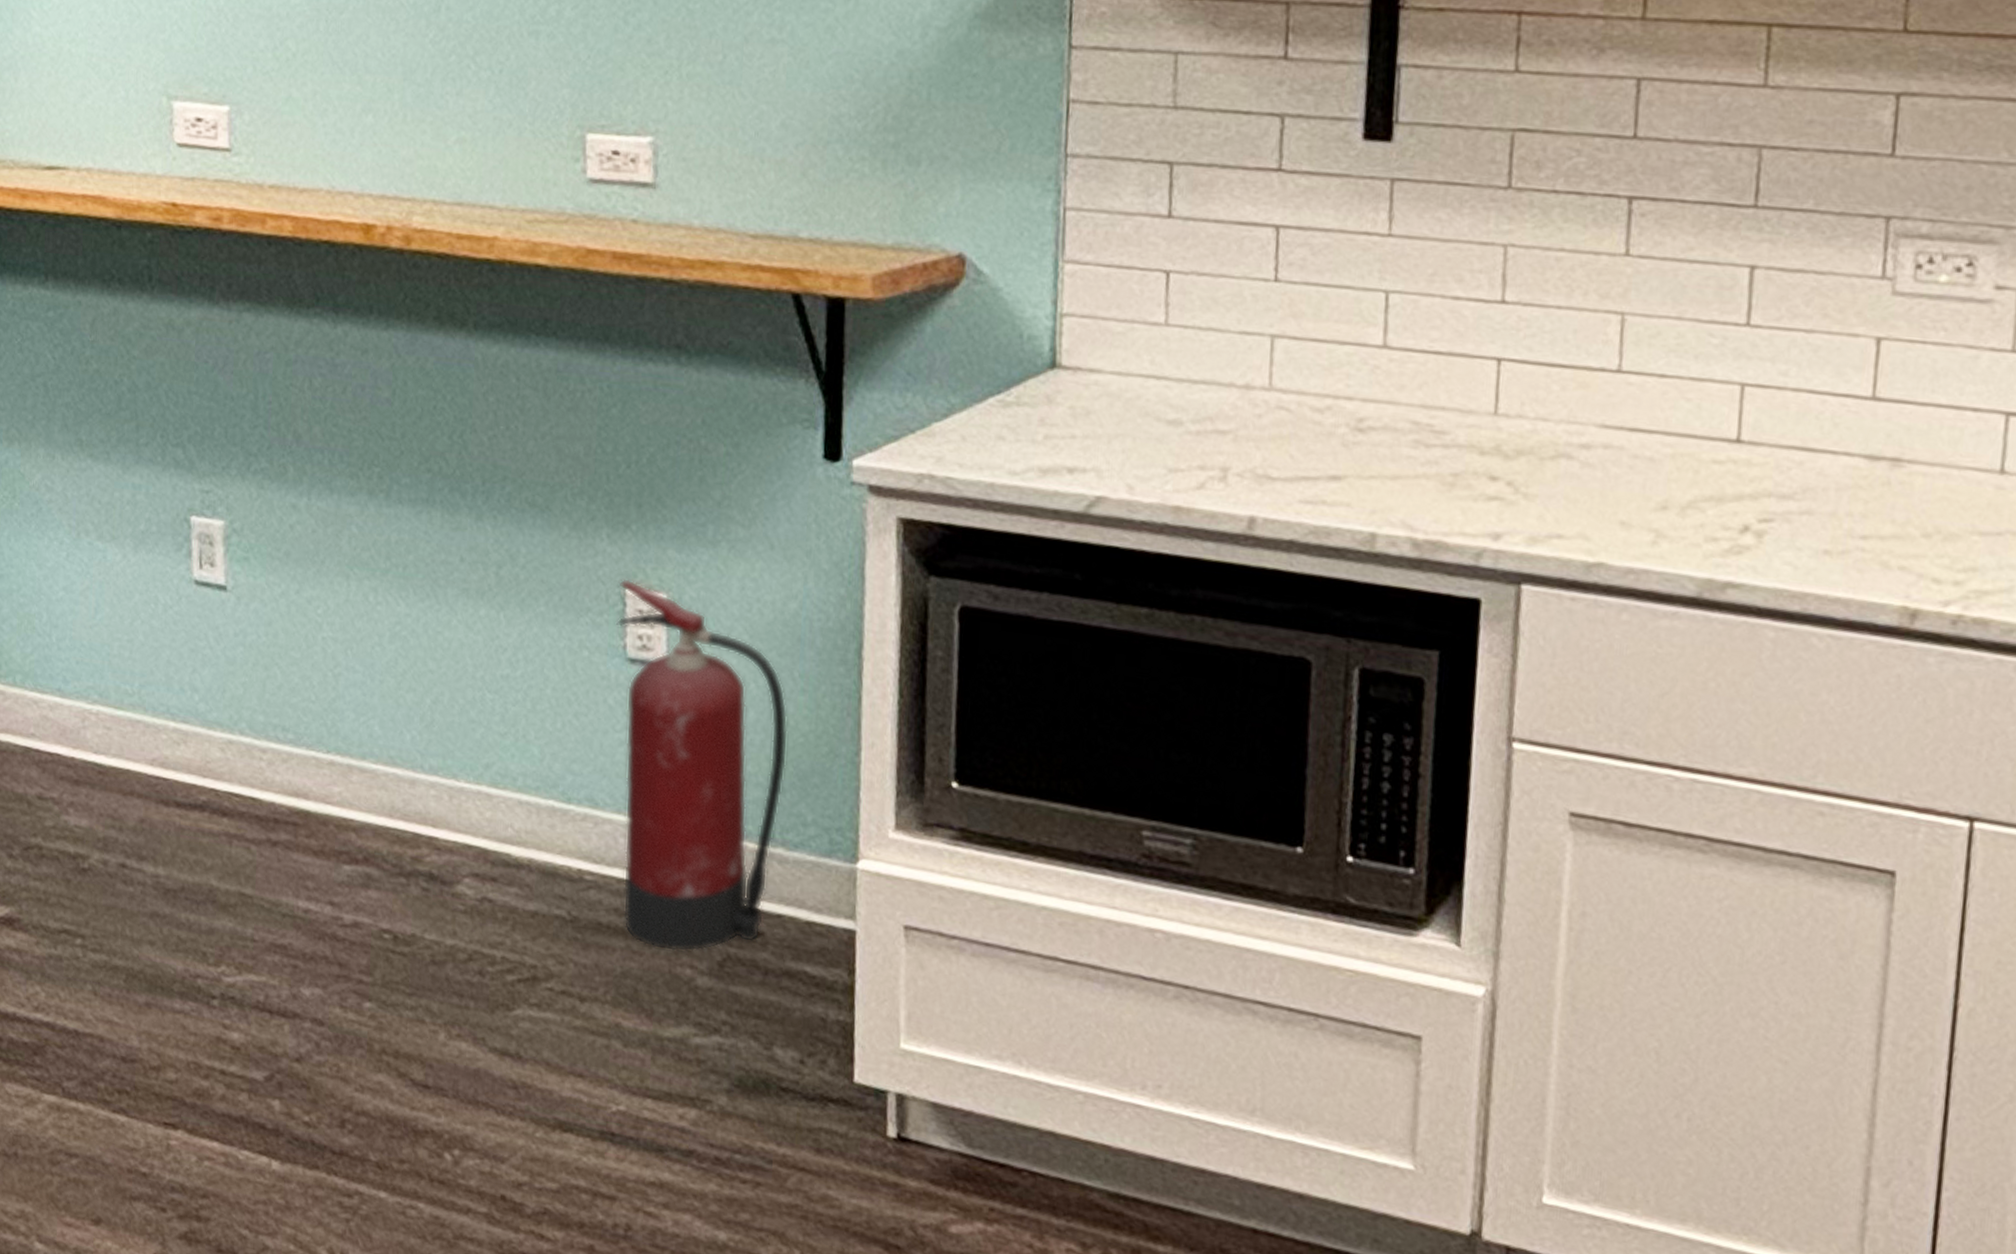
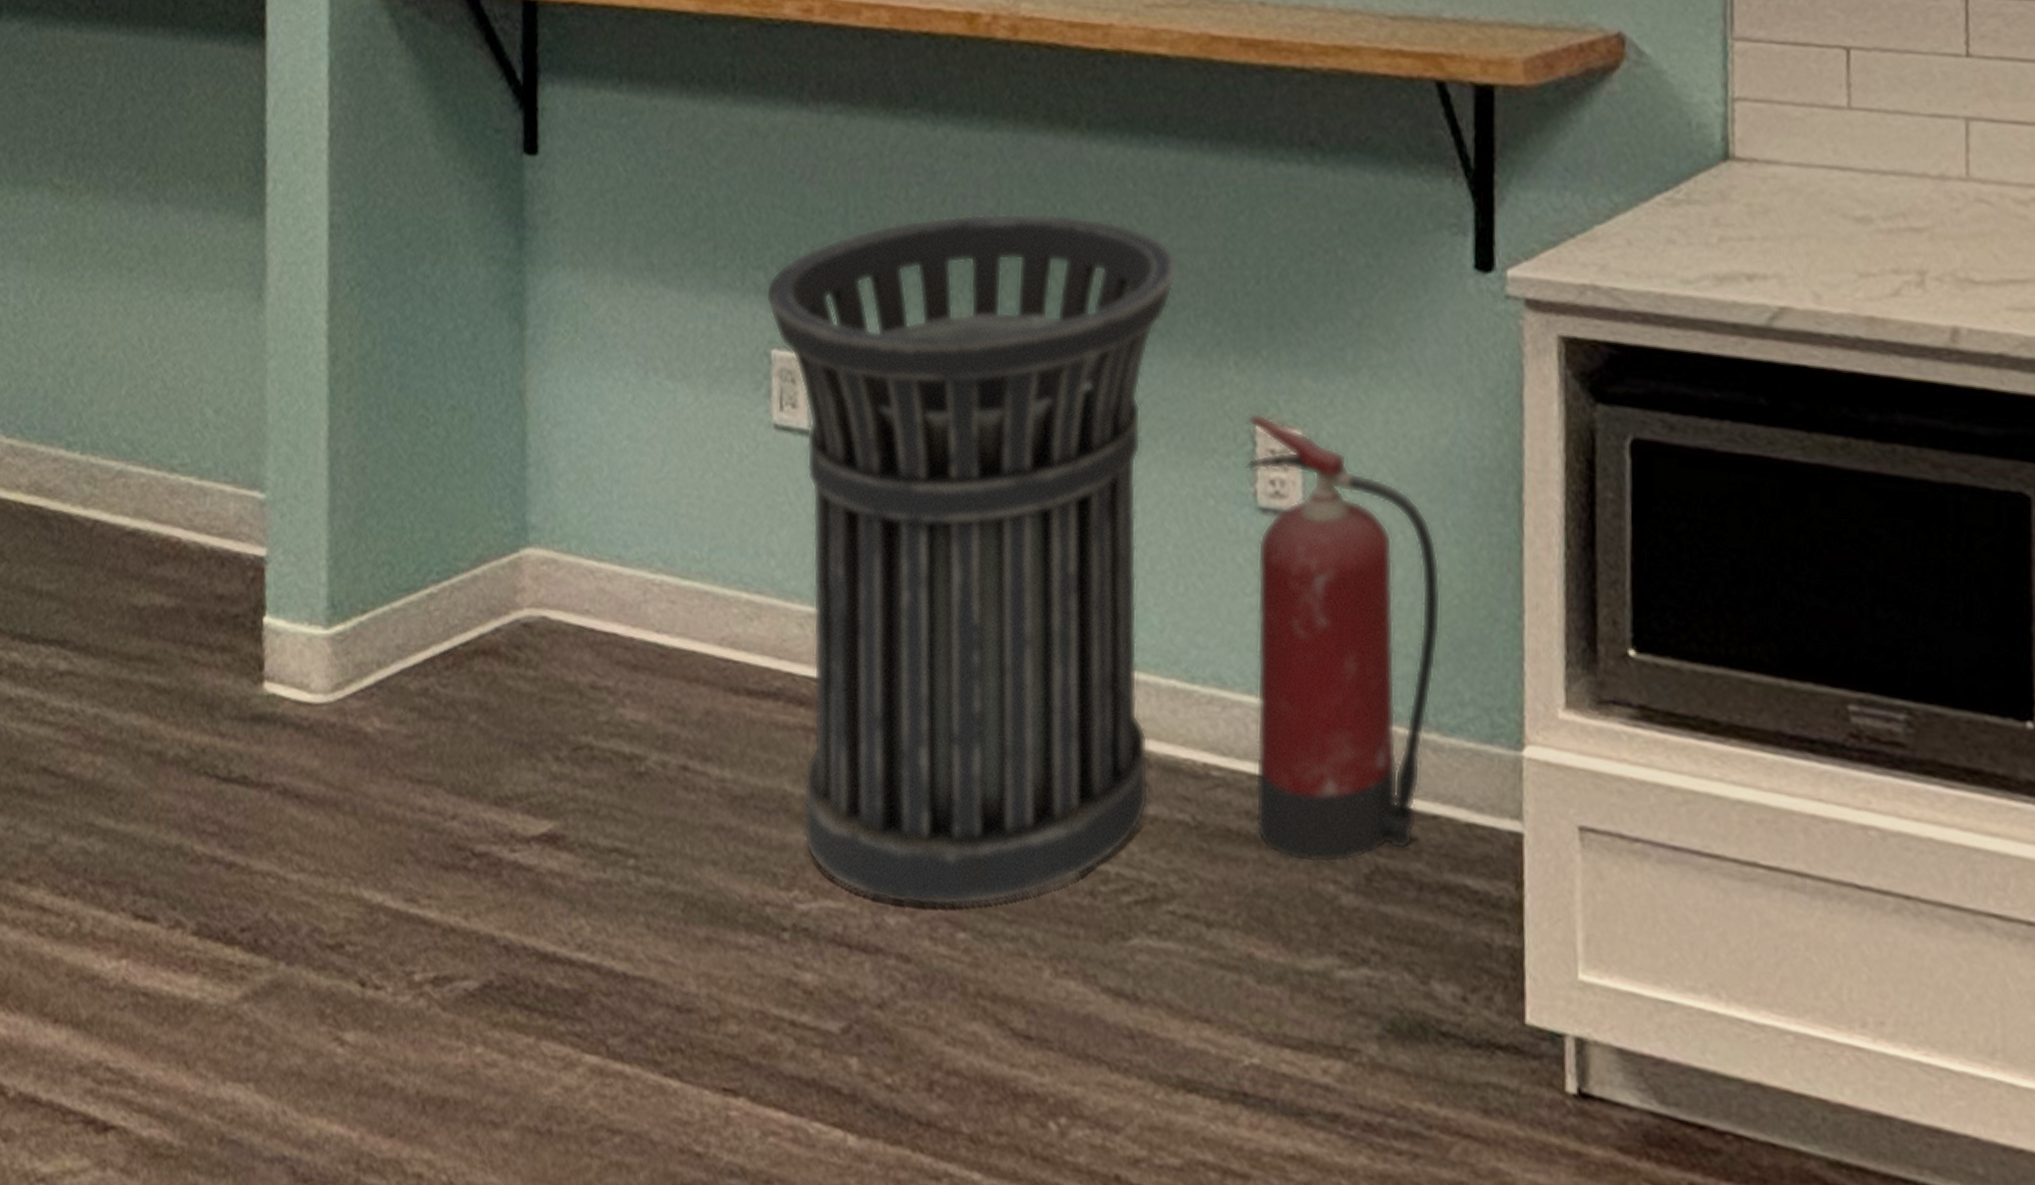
trash can: none [184,401,556,981] -> present [765,212,1178,906]

